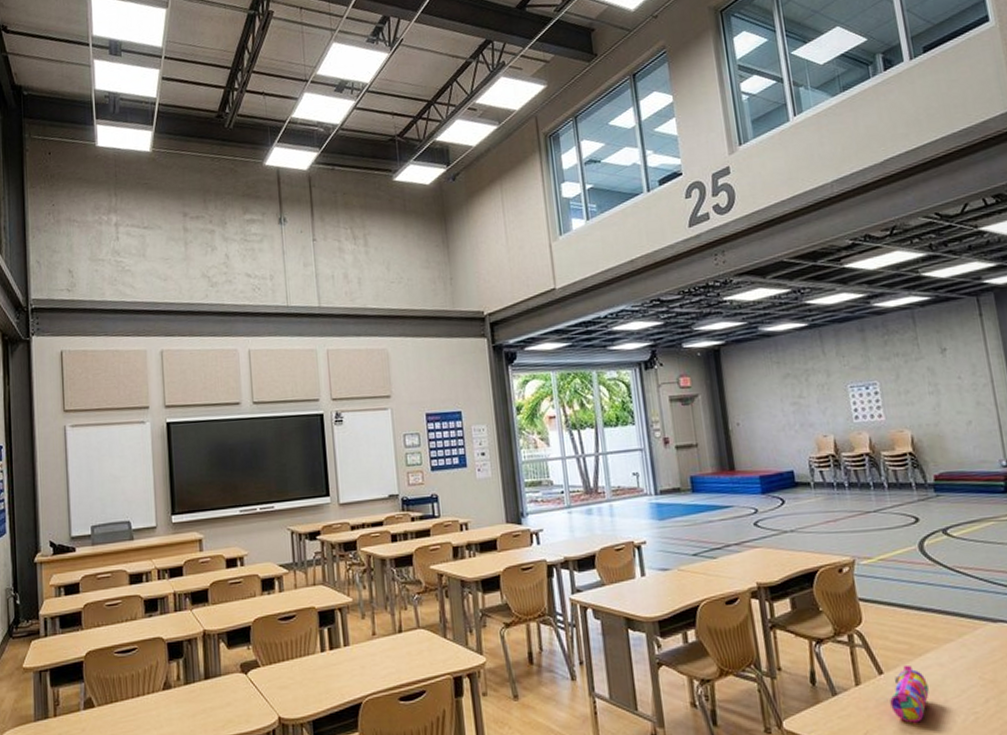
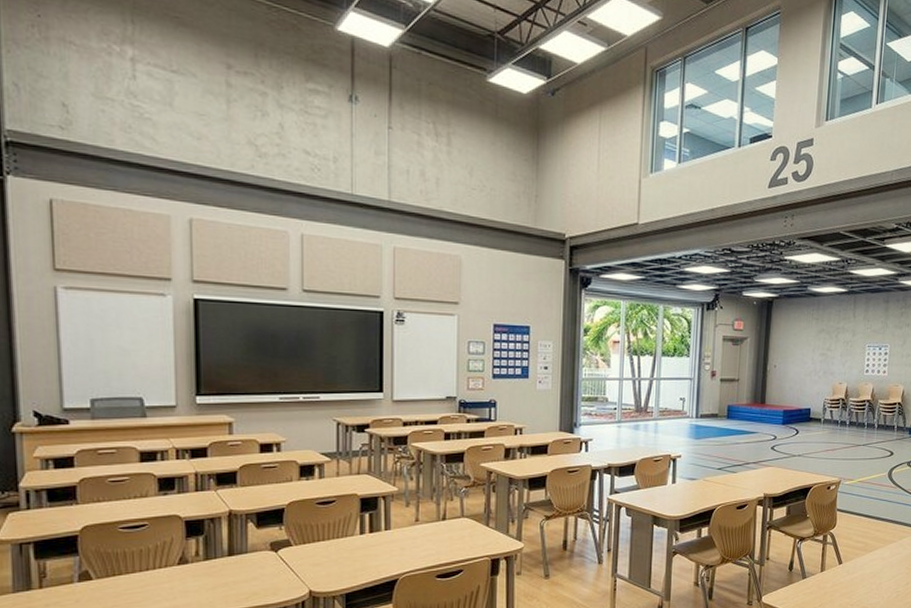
pencil case: present [890,664,929,723] -> none [842,558,871,598]

